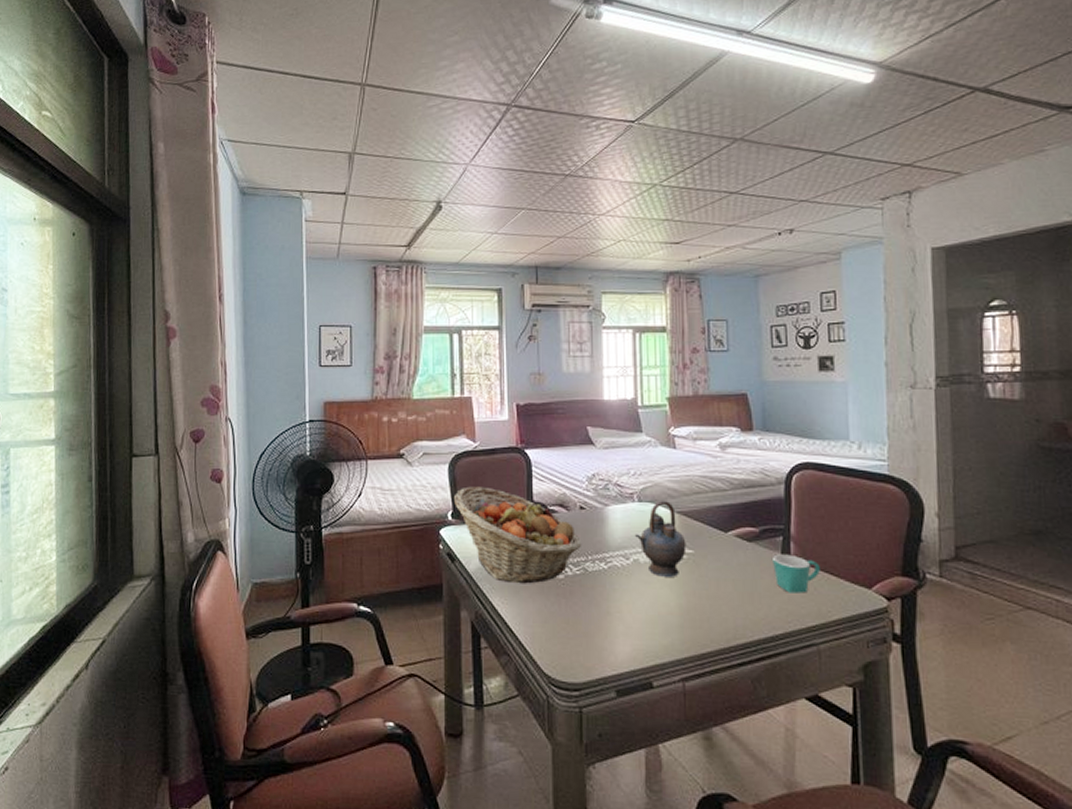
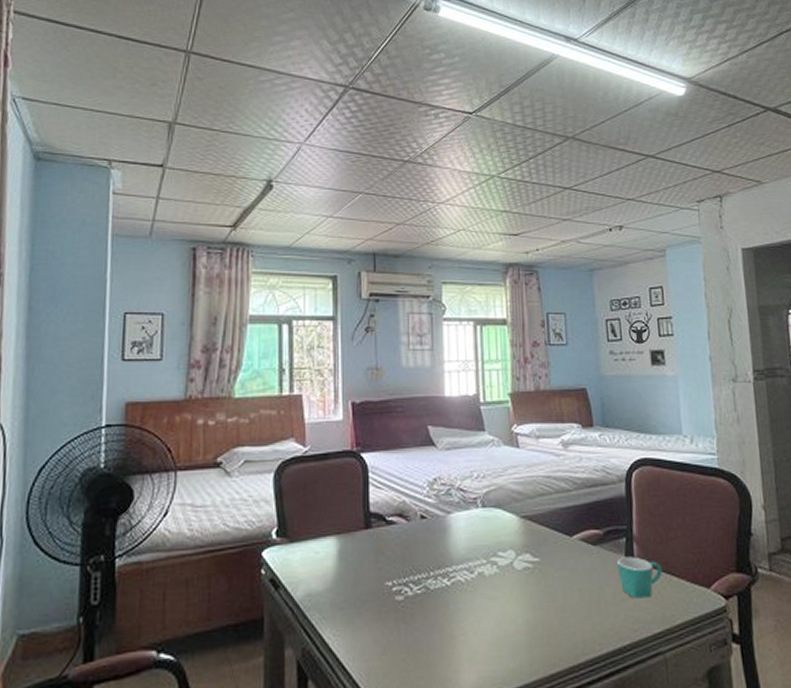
fruit basket: present [453,486,581,584] -> none [279,497,422,610]
teapot: present [635,500,687,577] -> none [480,504,532,590]

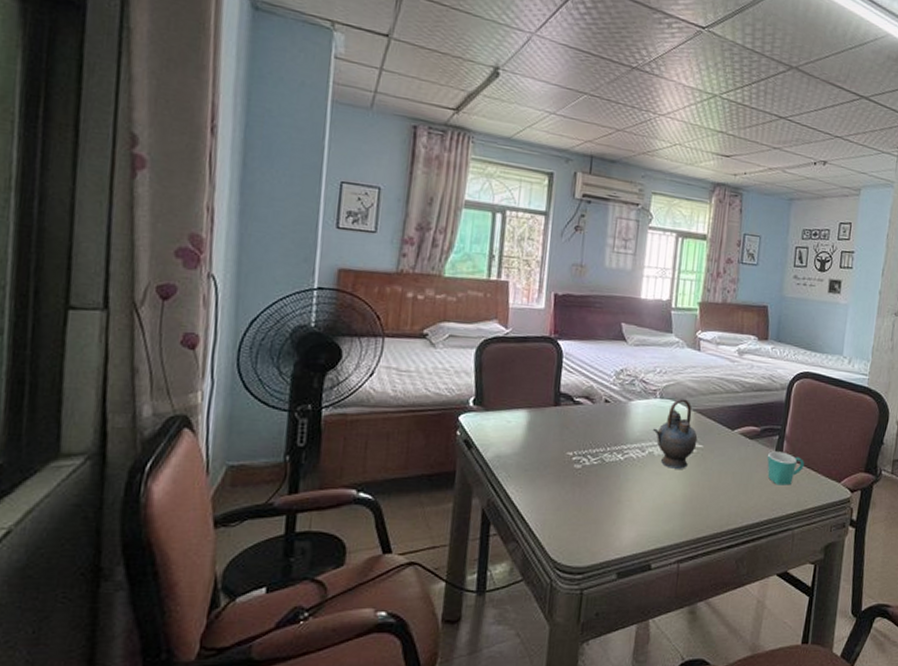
teapot: none [480,504,532,590] -> present [653,397,698,469]

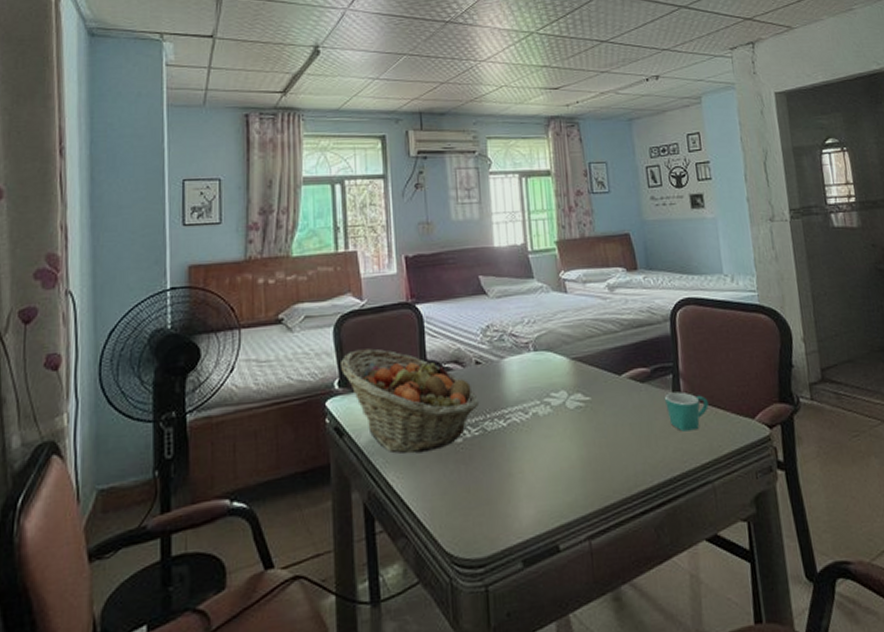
fruit basket: none [477,373,602,473] -> present [340,348,479,454]
teapot: present [653,397,698,469] -> none [533,347,584,429]

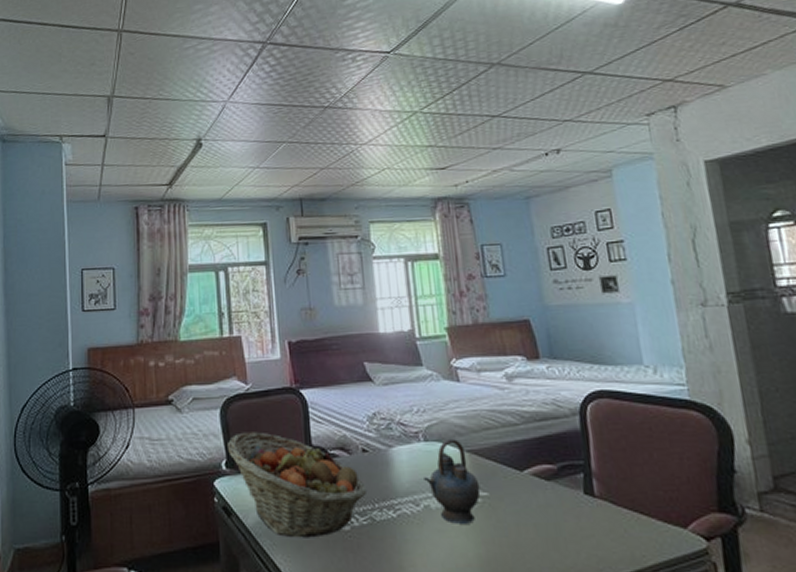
teapot: none [533,347,584,429] -> present [424,438,481,524]
mug: present [665,391,709,432] -> none [575,493,629,537]

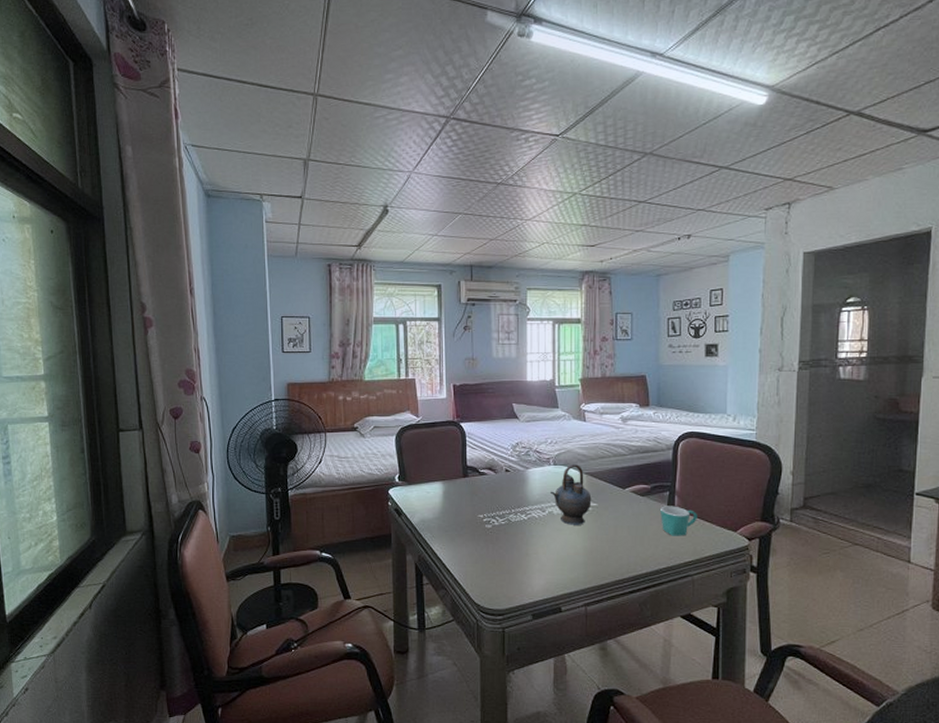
fruit basket: present [226,432,366,538] -> none [400,454,506,533]
mug: none [575,493,629,537] -> present [660,506,697,536]

